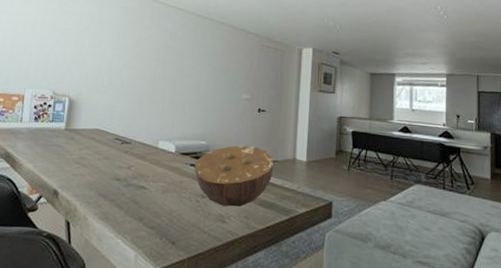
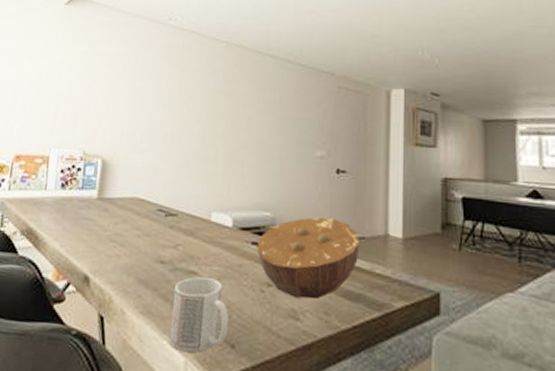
mug: none [123,191,171,249] -> present [169,277,229,353]

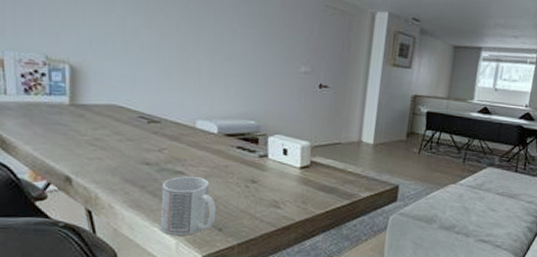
bowl: present [257,217,359,300] -> none [242,126,336,192]

